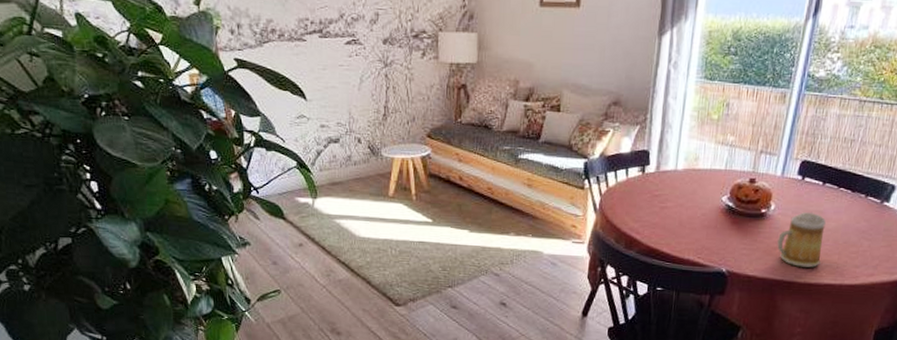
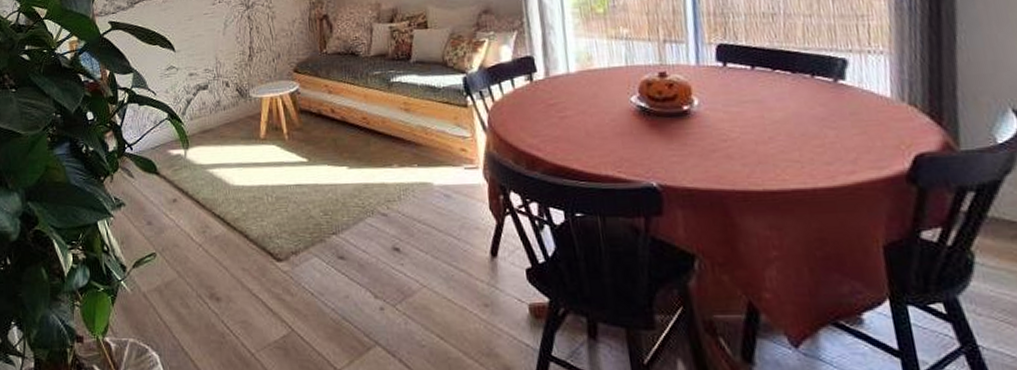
mug: present [777,212,826,268] -> none [713,103,778,171]

